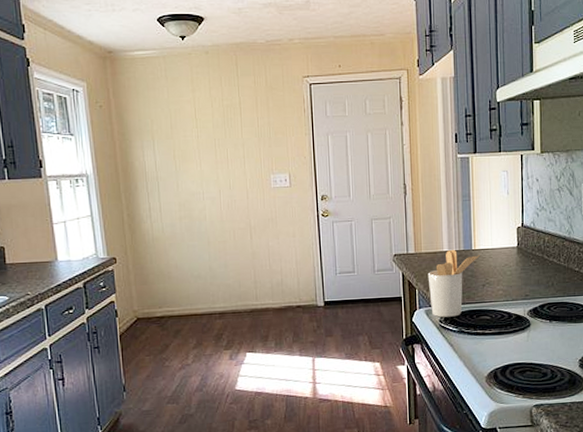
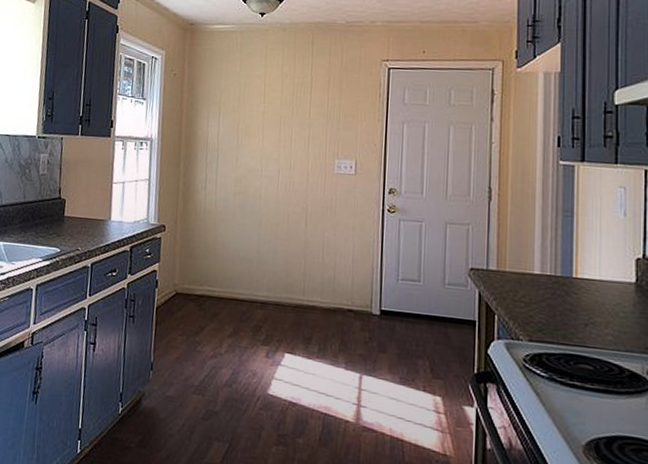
utensil holder: present [427,249,480,318] -> none [511,273,583,358]

